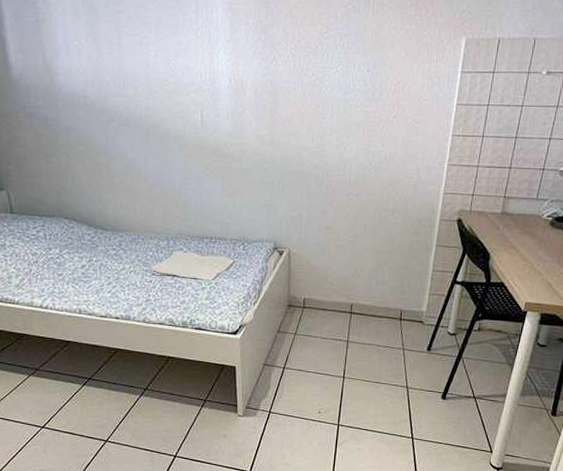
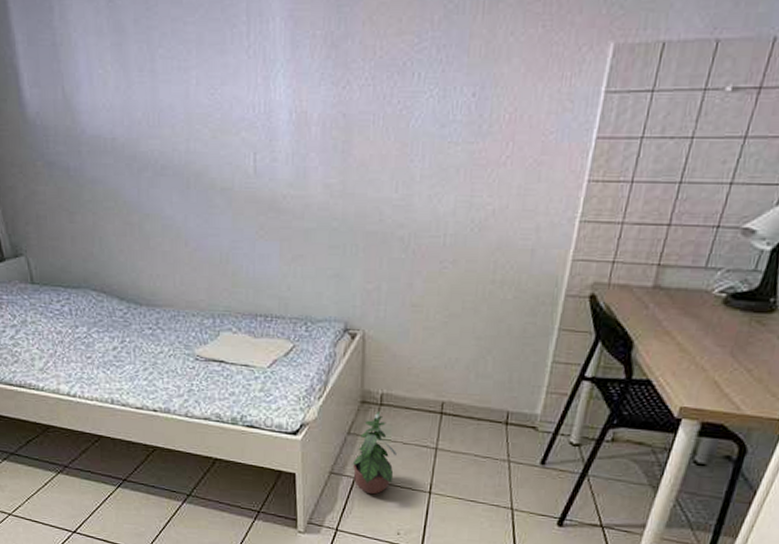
potted plant: none [281,313,317,381] -> present [352,412,397,495]

